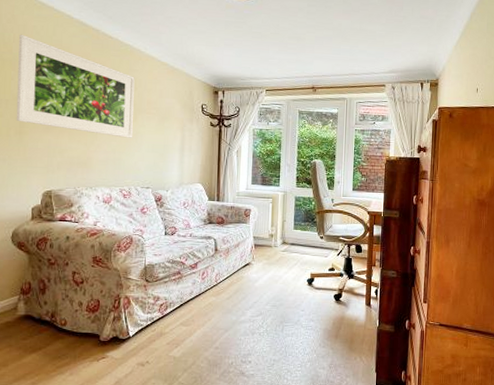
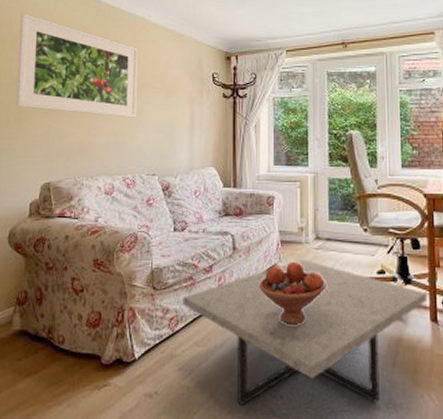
coffee table: none [171,258,365,369] -> present [183,258,428,405]
fruit bowl: none [235,260,289,309] -> present [258,261,326,325]

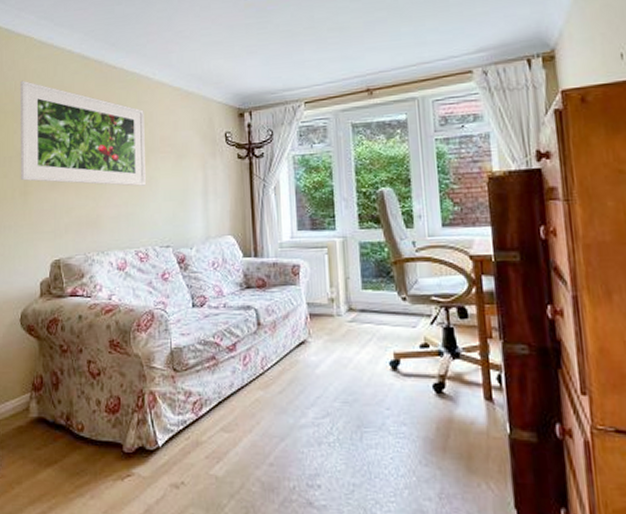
coffee table: present [183,258,428,405] -> none [206,333,480,496]
fruit bowl: present [258,261,326,325] -> none [287,336,363,407]

